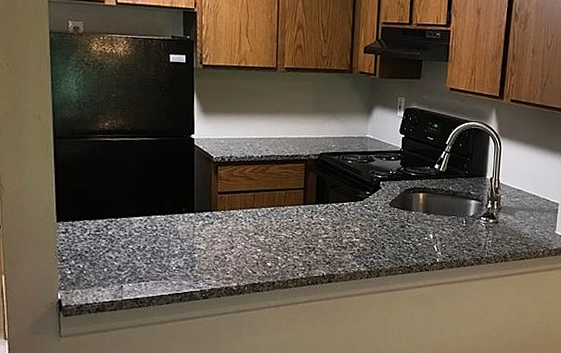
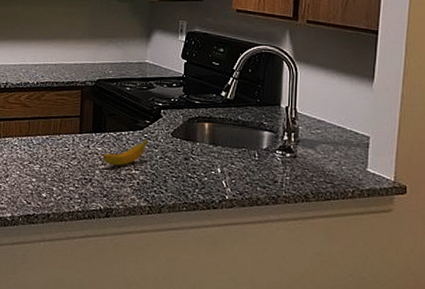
banana: none [326,209,369,235] -> present [103,139,149,166]

